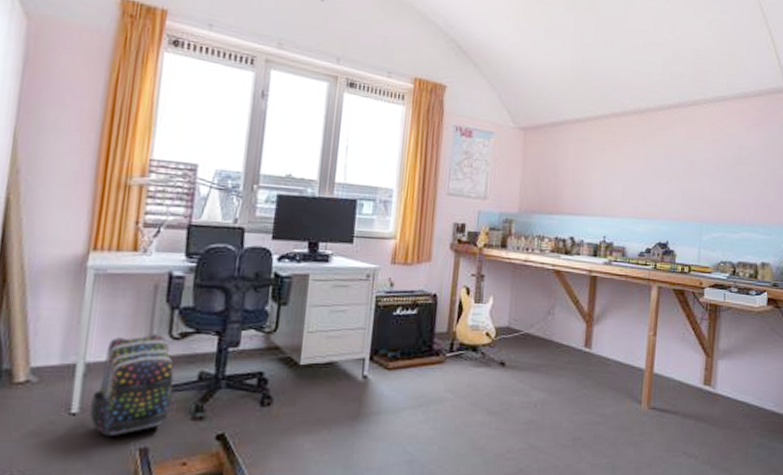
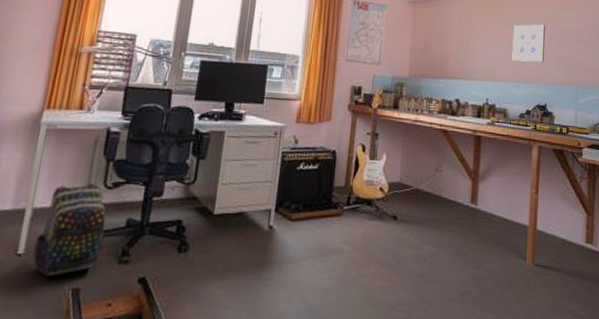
wall art: none [632,154,670,197] -> present [512,24,545,62]

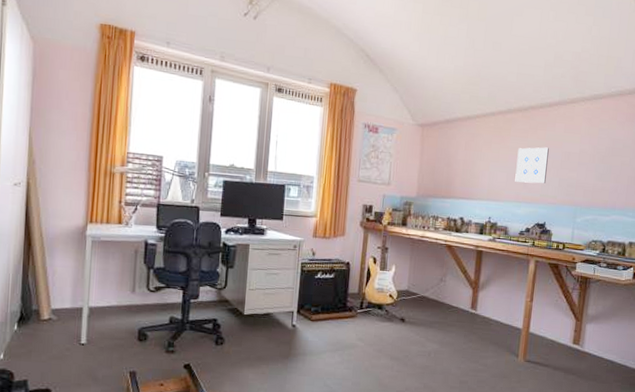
backpack: present [32,183,106,278] -> none [94,287,152,363]

